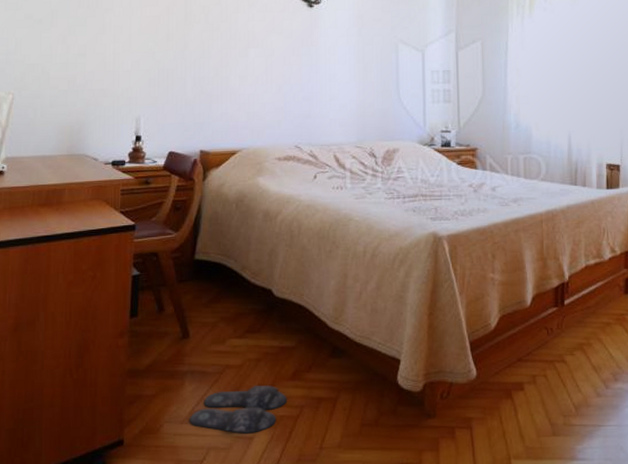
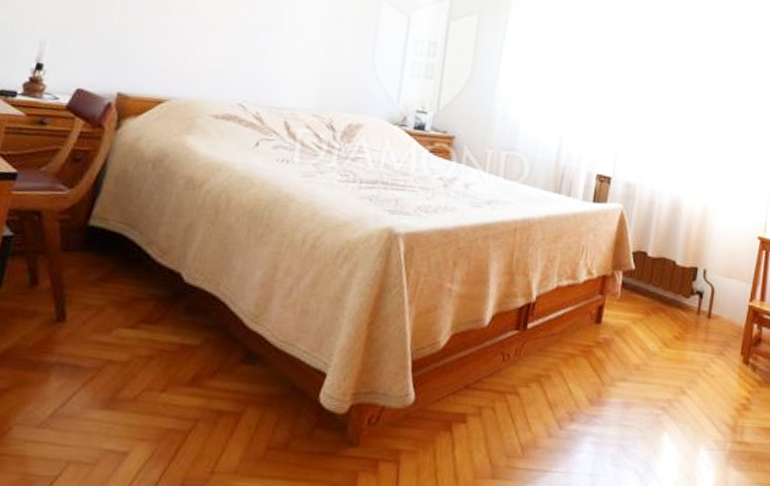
slippers: present [189,384,287,434] -> none [47,389,180,448]

